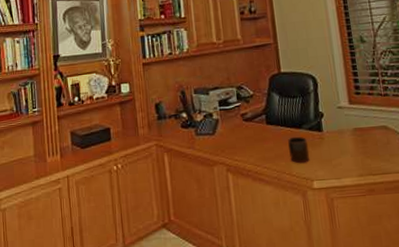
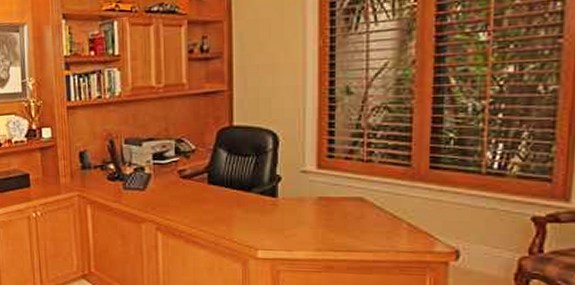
mug: present [287,136,310,163] -> none [231,200,257,229]

